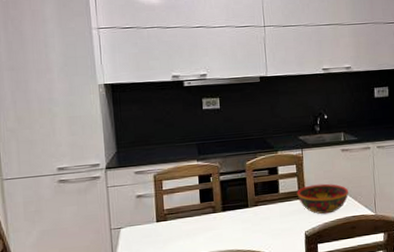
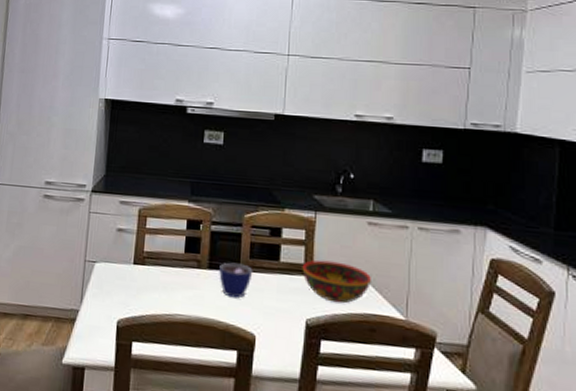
cup: none [231,201,260,230] -> present [219,262,253,299]

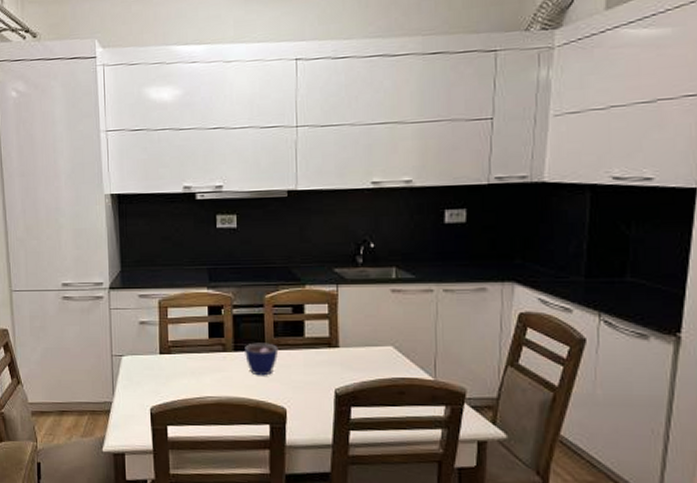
bowl: present [302,260,371,304] -> none [327,331,398,371]

